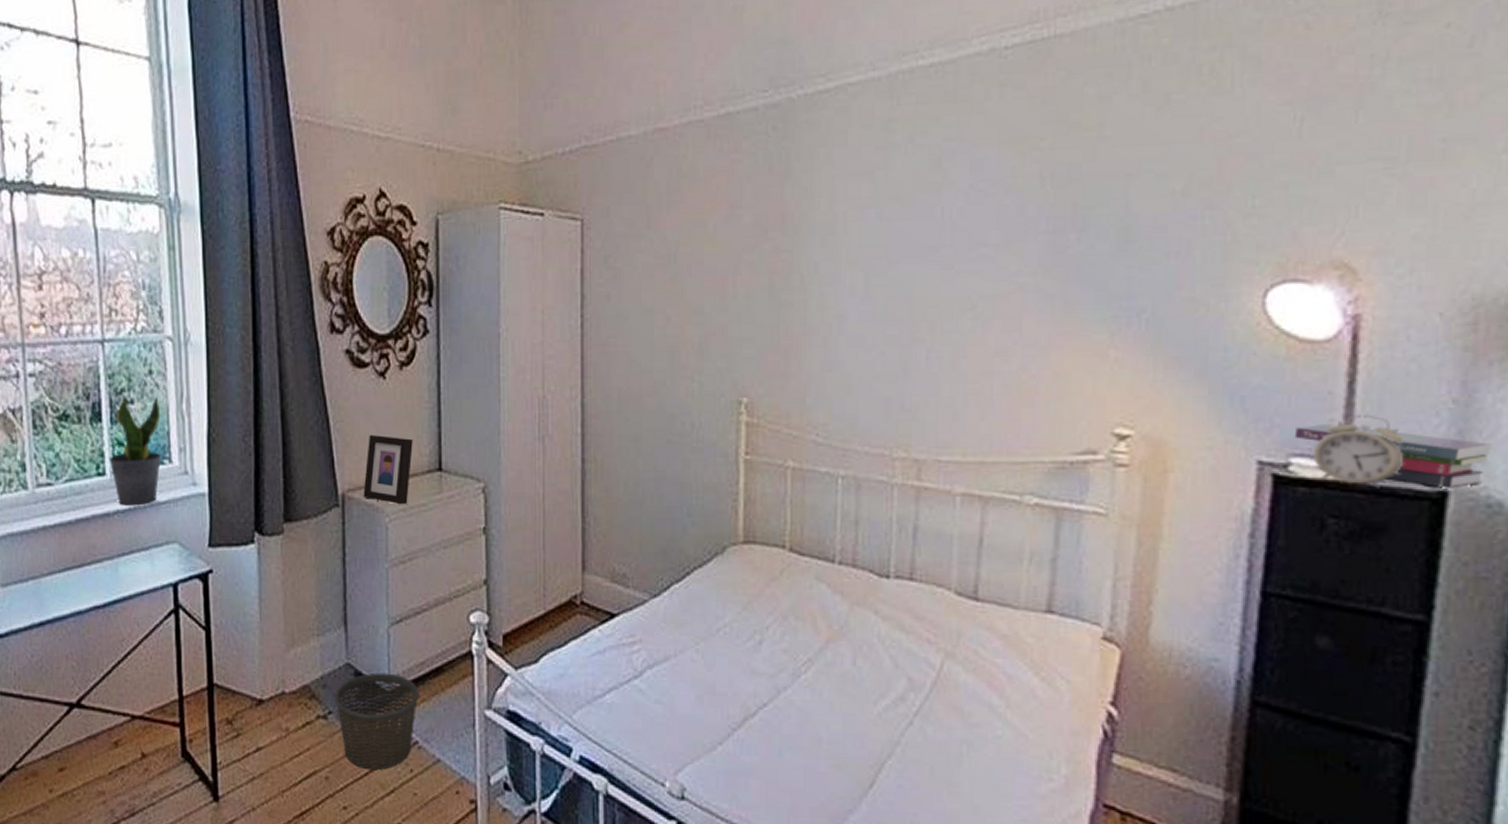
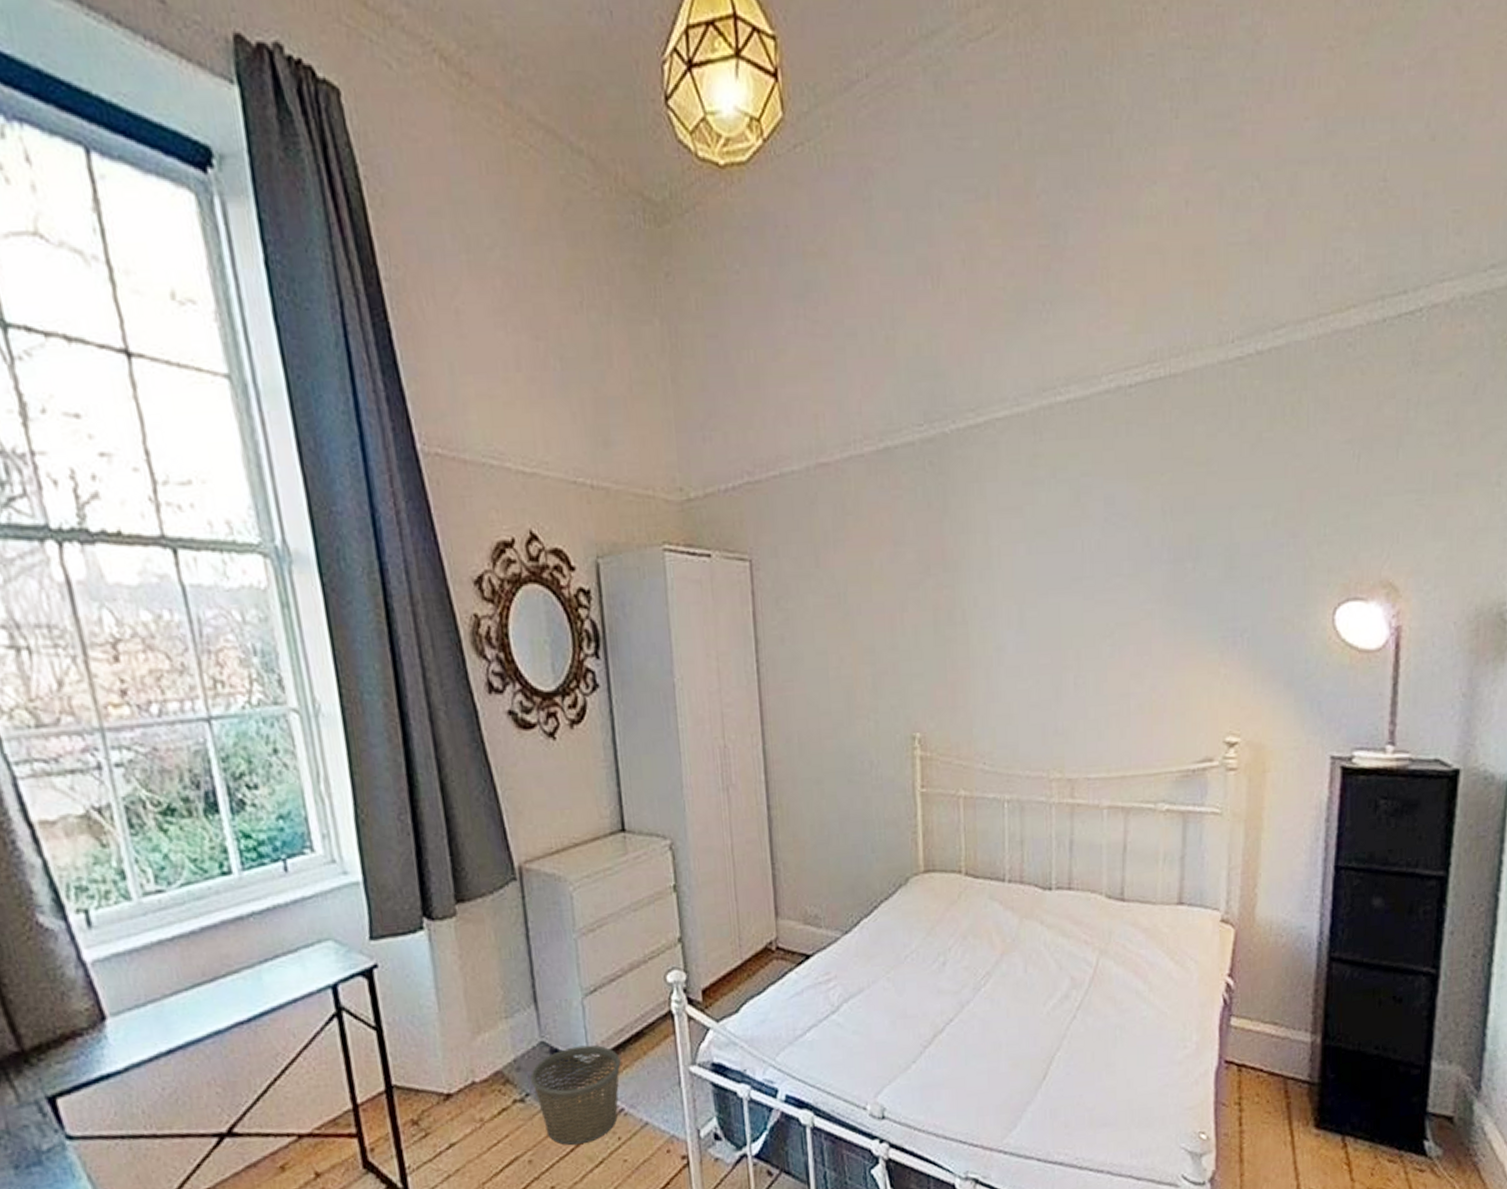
potted plant: present [109,396,162,506] -> none [234,779,301,906]
picture frame: present [363,435,413,504] -> none [542,800,592,871]
books: present [1294,423,1492,489] -> none [1356,720,1488,767]
alarm clock: present [1312,414,1405,488] -> none [1369,710,1431,771]

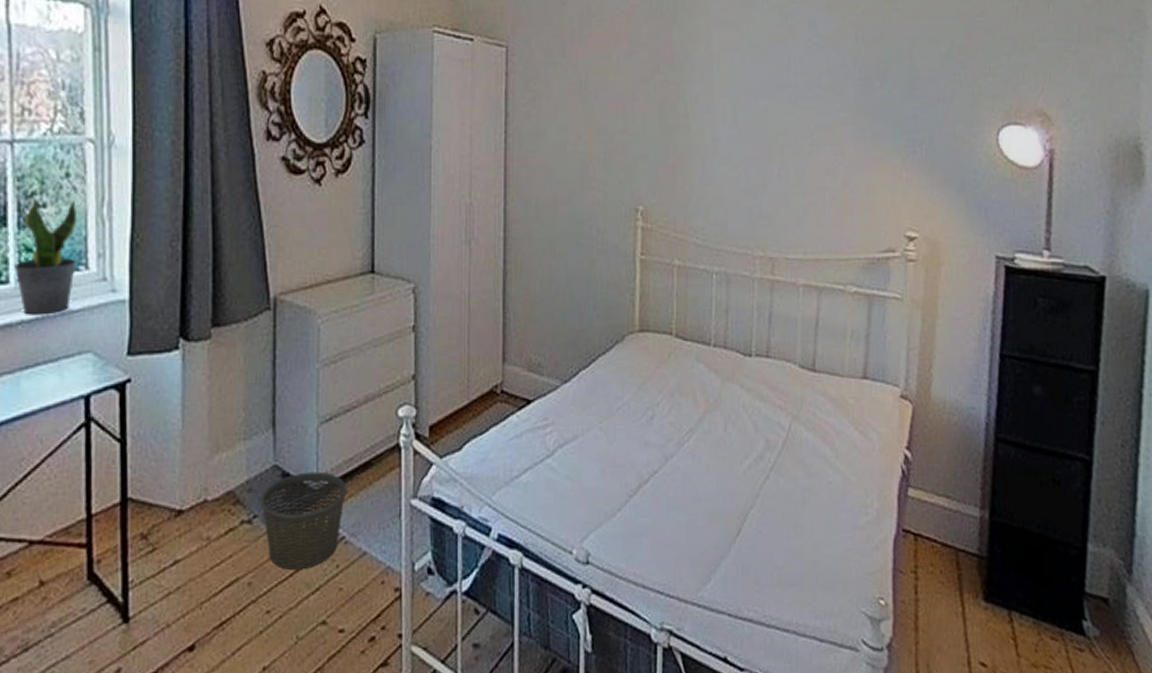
potted plant: none [234,779,301,906] -> present [14,199,78,315]

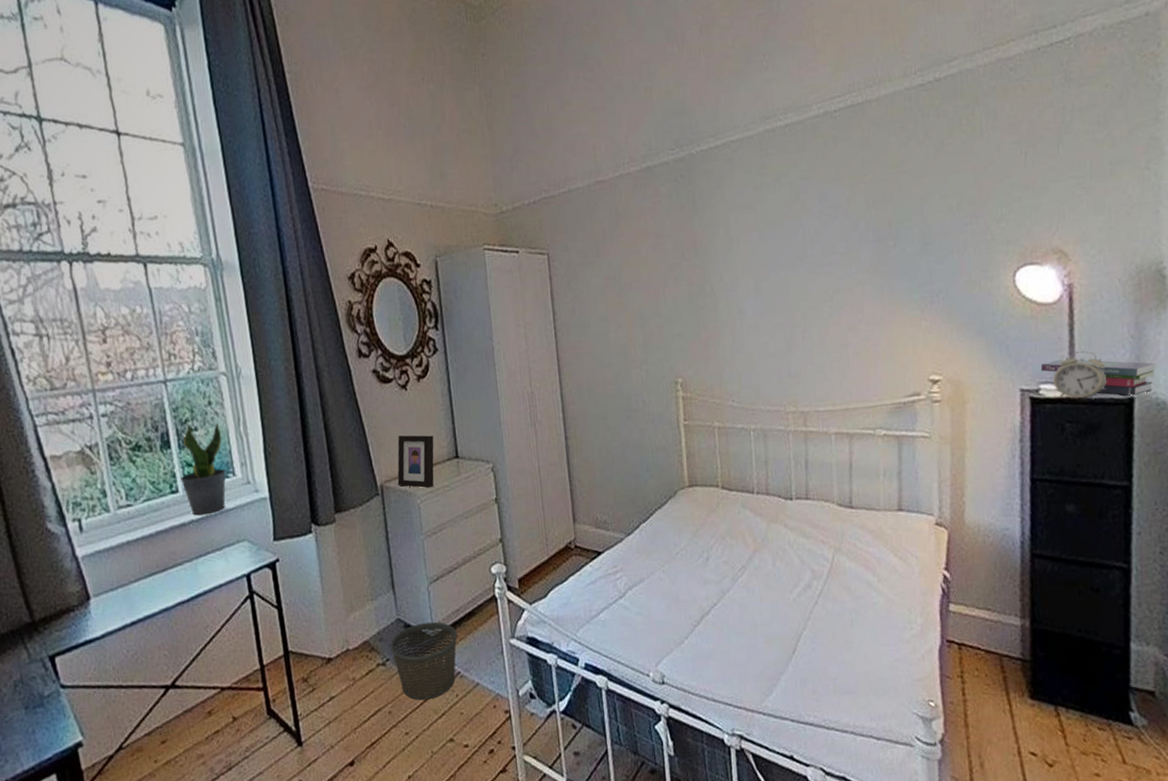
picture frame: none [295,240,347,305] -> present [397,435,434,488]
books: none [1017,228,1128,274] -> present [1040,359,1156,396]
alarm clock: none [1028,222,1081,275] -> present [1052,351,1107,400]

